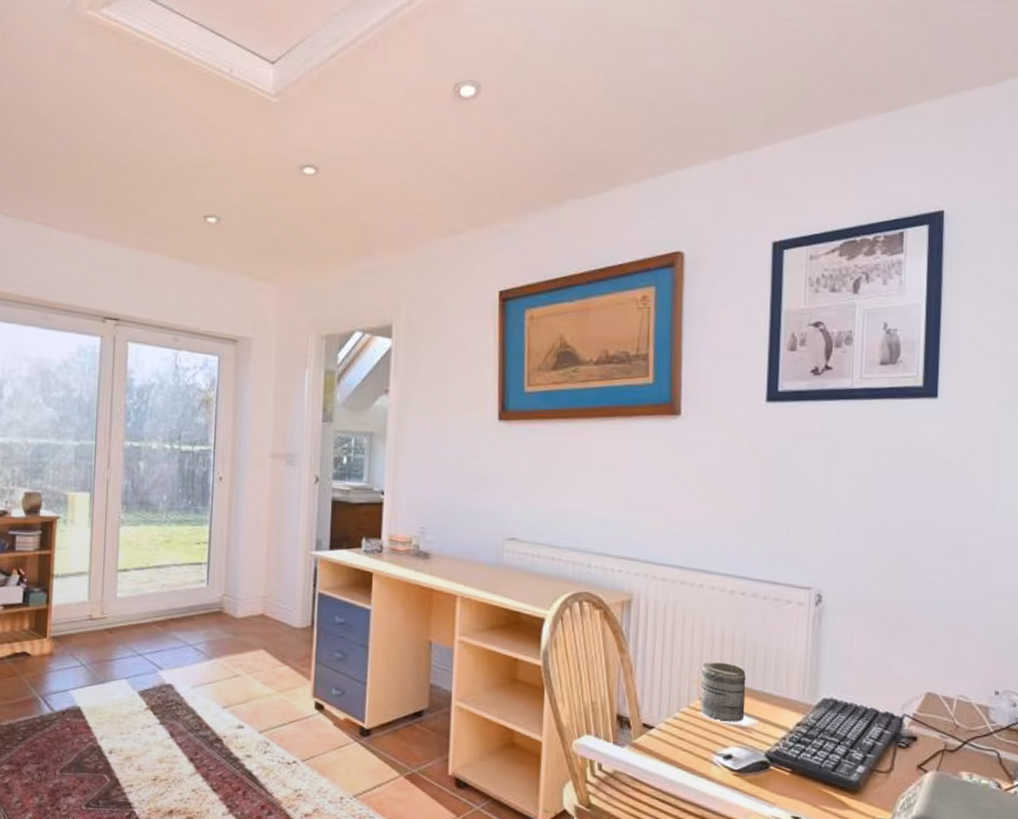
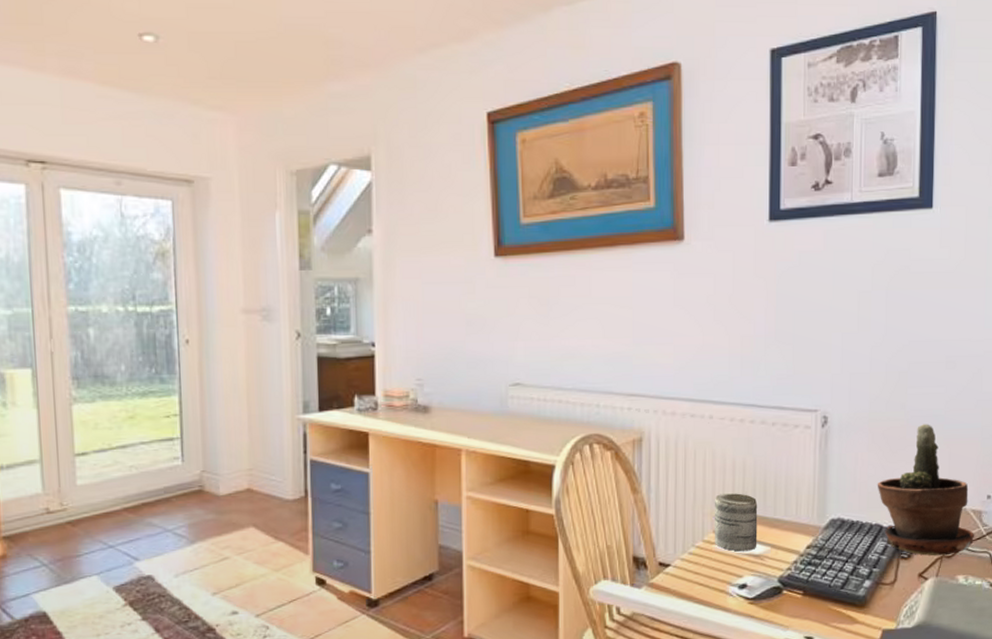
potted plant: none [873,611,981,750] -> present [877,424,975,556]

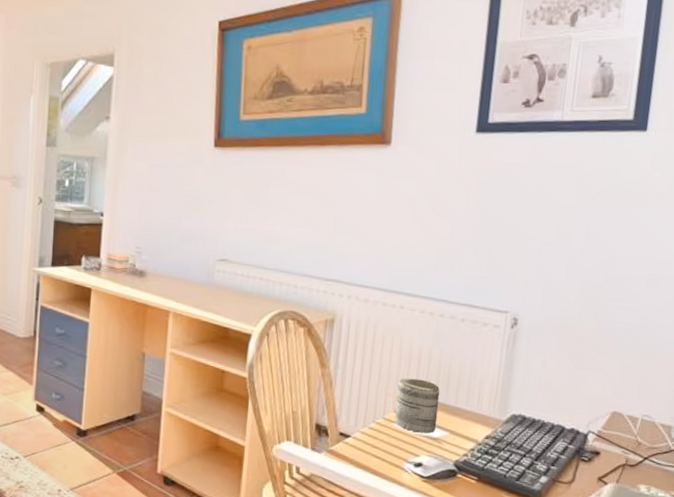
potted plant: present [877,424,975,556] -> none [562,336,662,464]

